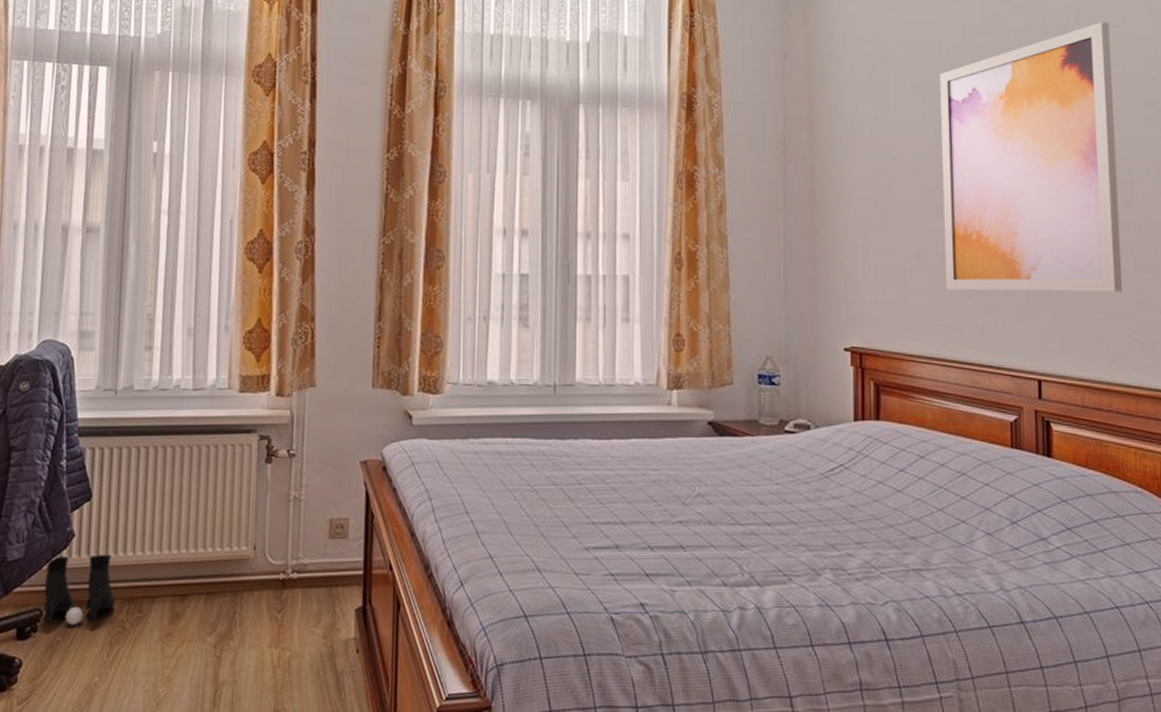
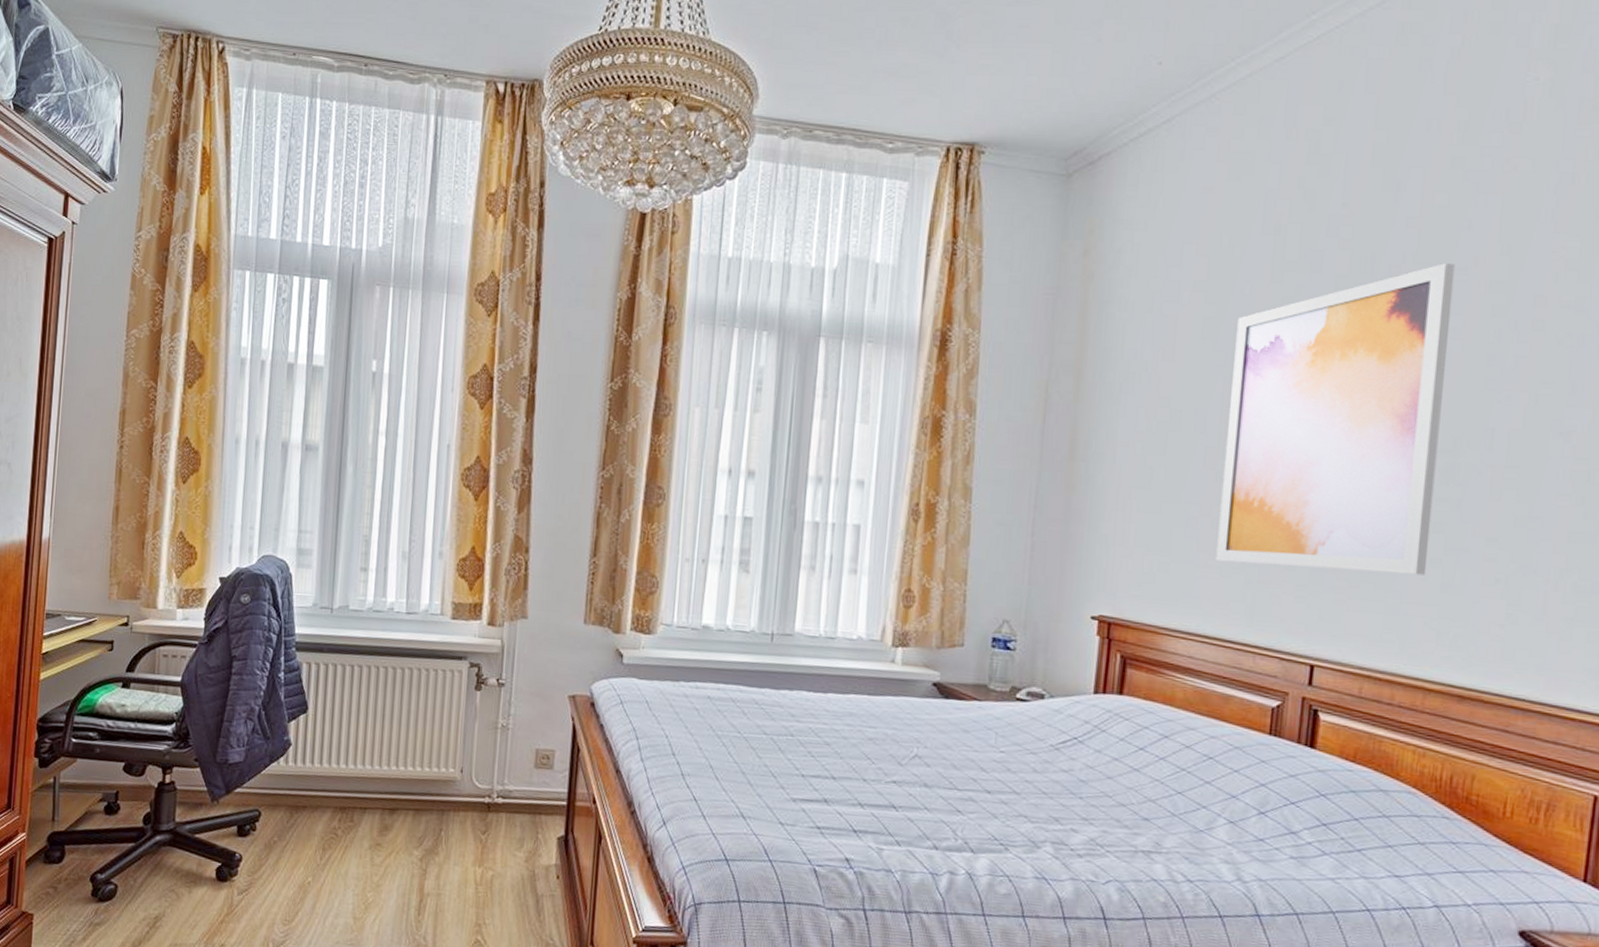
boots: present [44,554,116,626] -> none [262,762,329,828]

